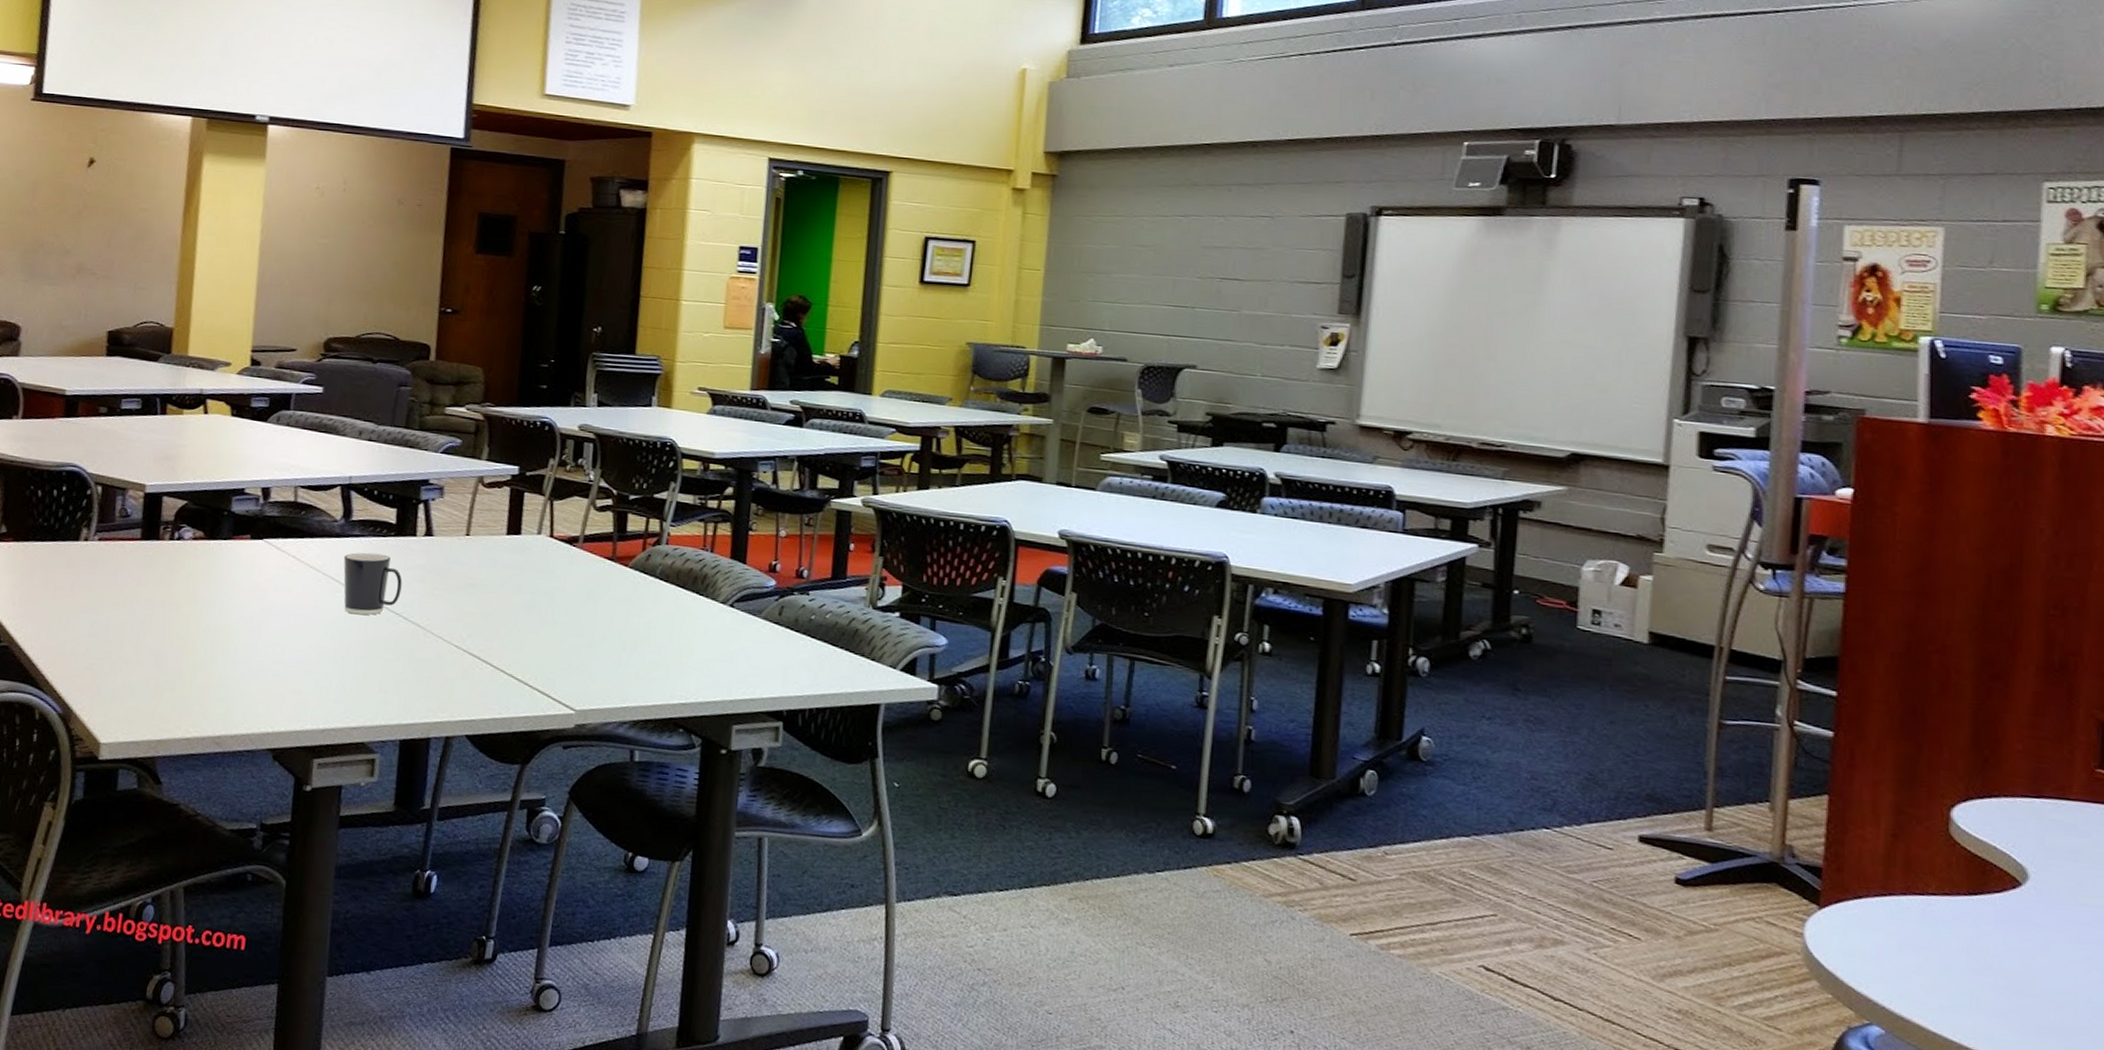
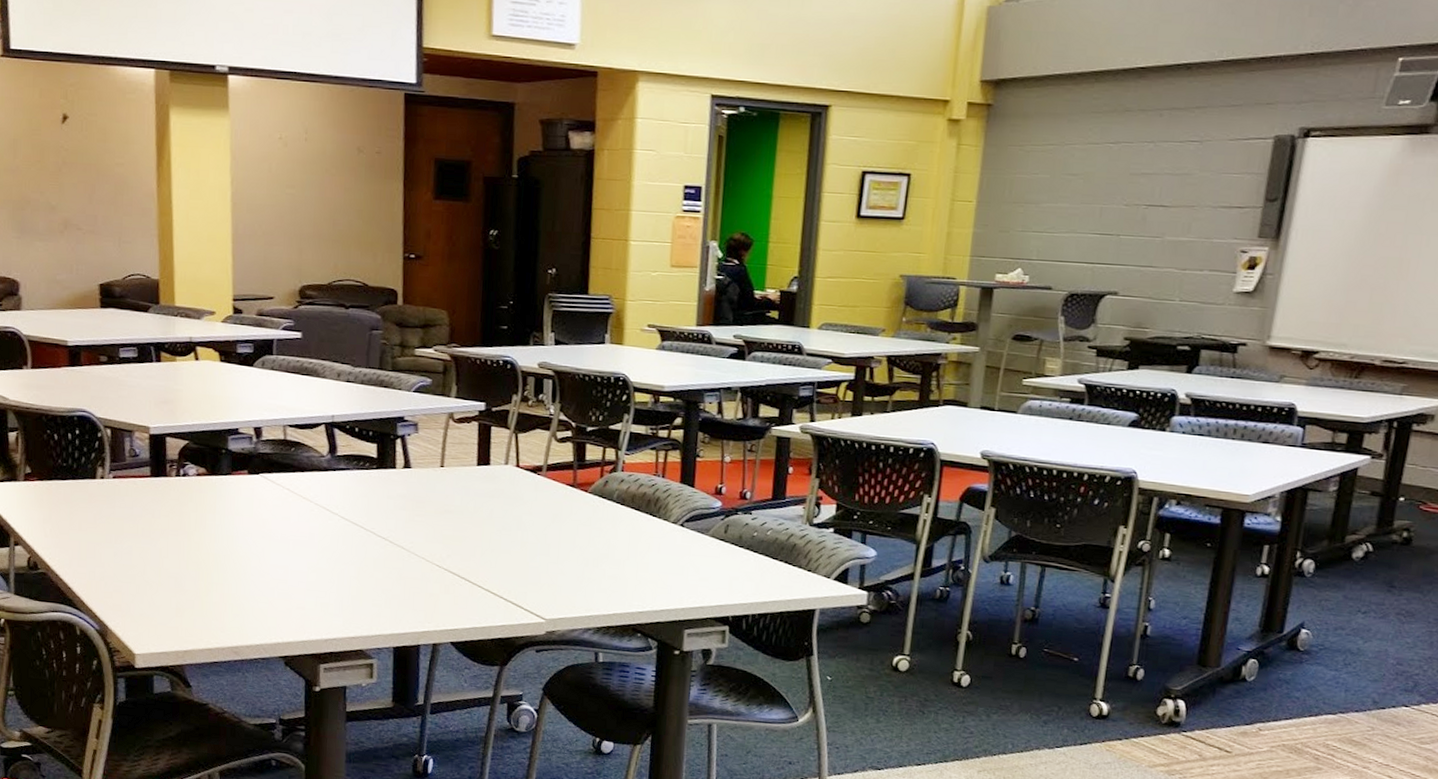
mug: present [343,552,403,615] -> none [332,484,386,540]

